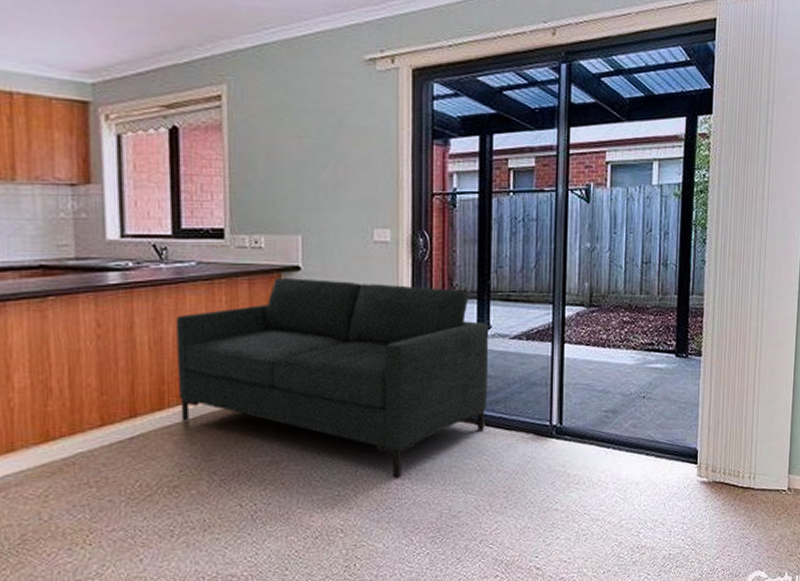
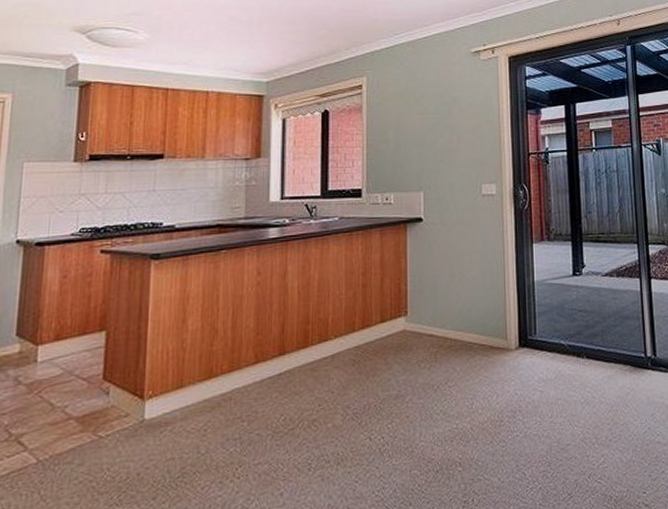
sofa: present [176,278,489,478] -> none [320,228,586,411]

